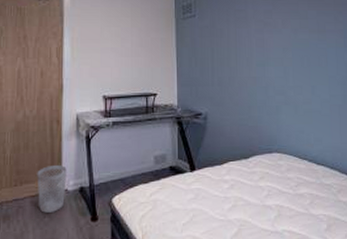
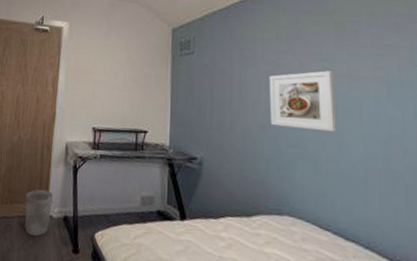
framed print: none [258,27,311,79] -> present [269,70,338,132]

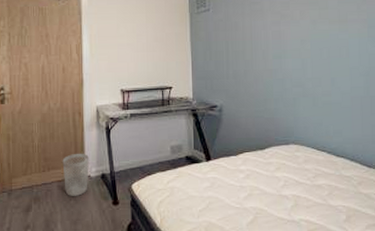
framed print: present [269,70,338,132] -> none [275,17,330,70]

